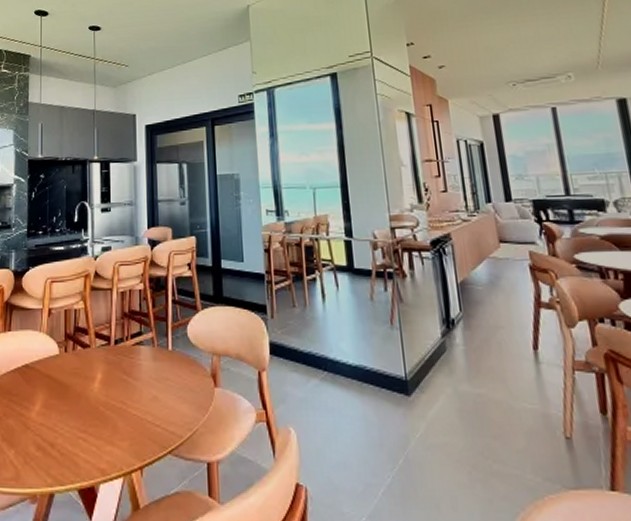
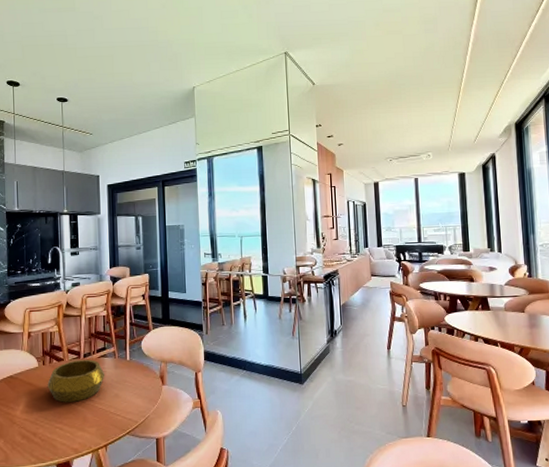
decorative bowl: none [69,347,141,404] -> present [47,360,105,403]

